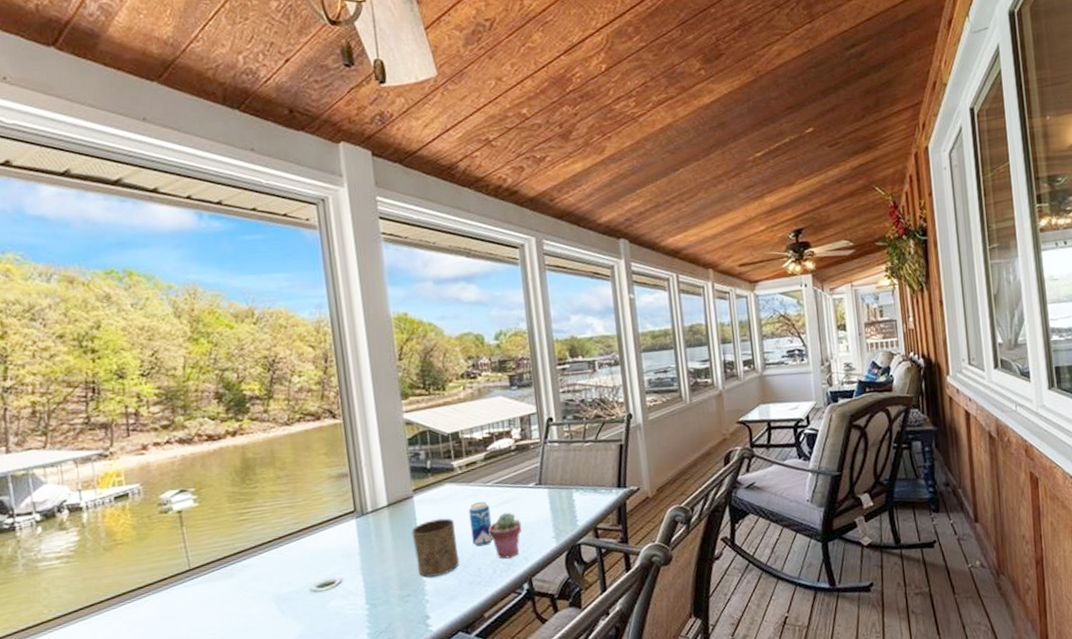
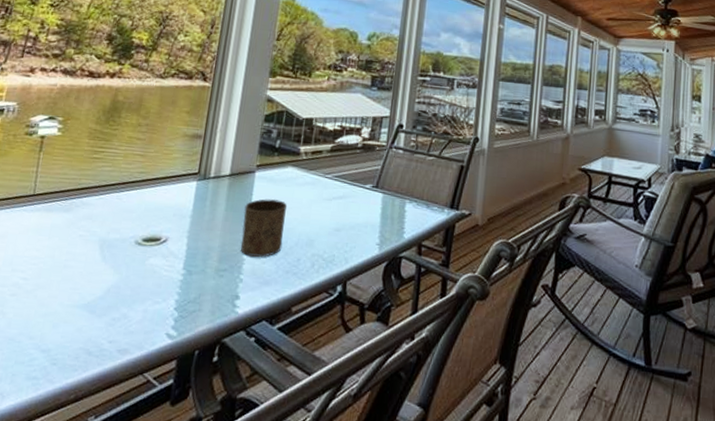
beverage can: present [468,501,494,547] -> none [299,191,324,237]
potted succulent: present [488,512,522,559] -> none [316,208,350,256]

